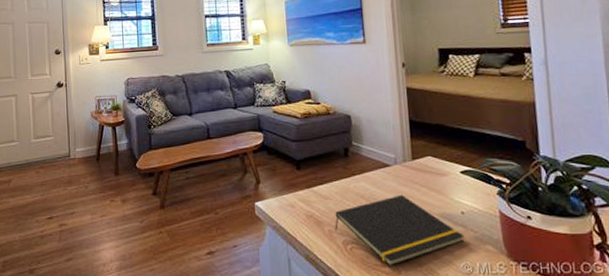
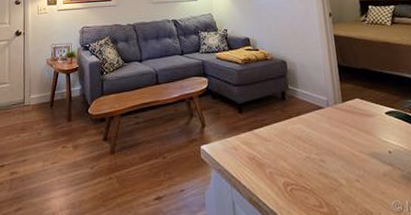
notepad: present [335,194,464,266] -> none [275,135,393,207]

